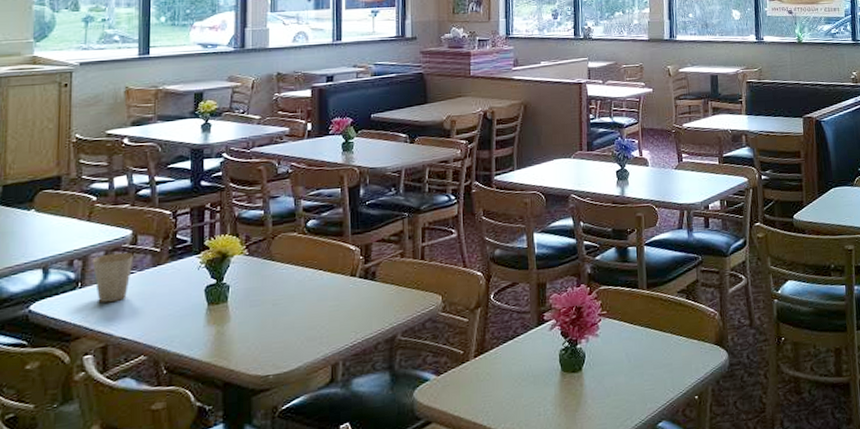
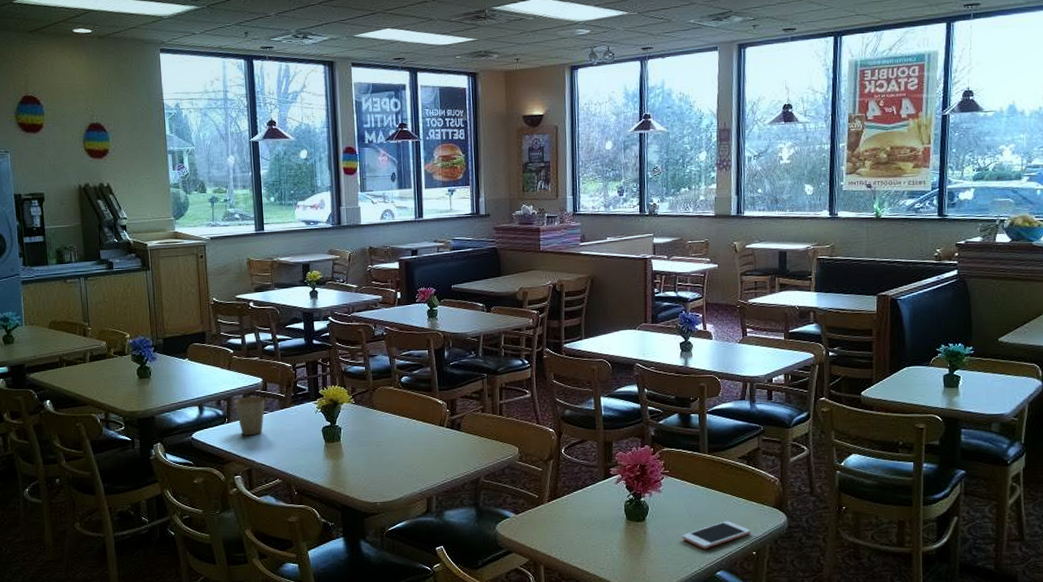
cell phone: none [621,363,693,398] -> present [682,521,751,549]

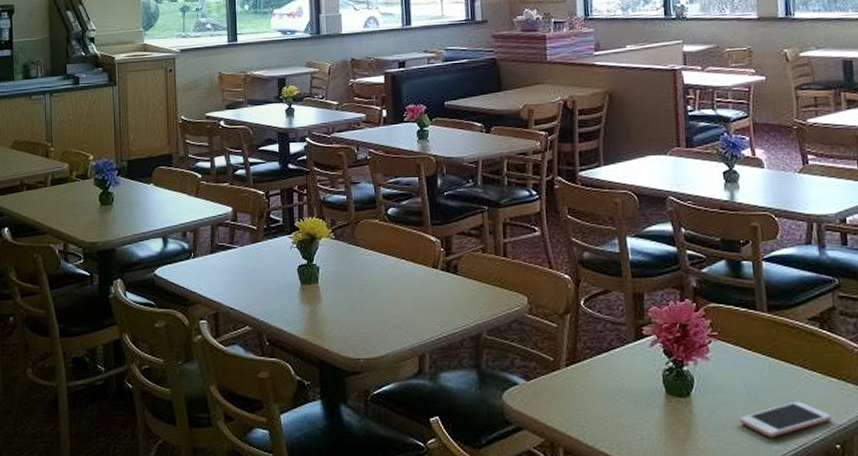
paper cup: present [234,396,265,436] -> none [201,227,235,274]

